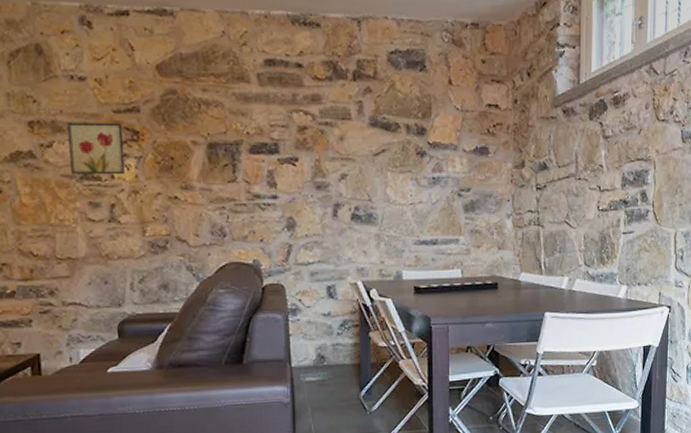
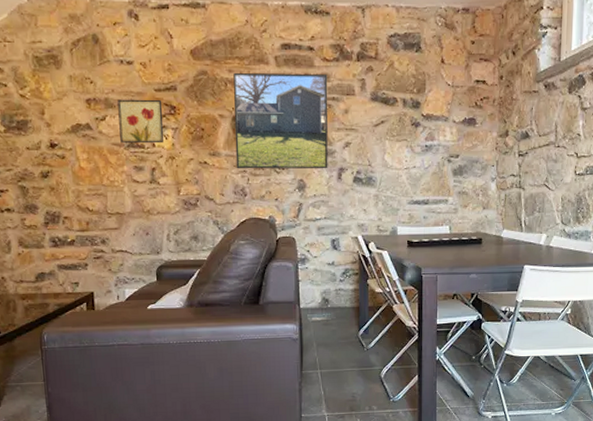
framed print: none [208,92,322,205] -> present [233,72,328,169]

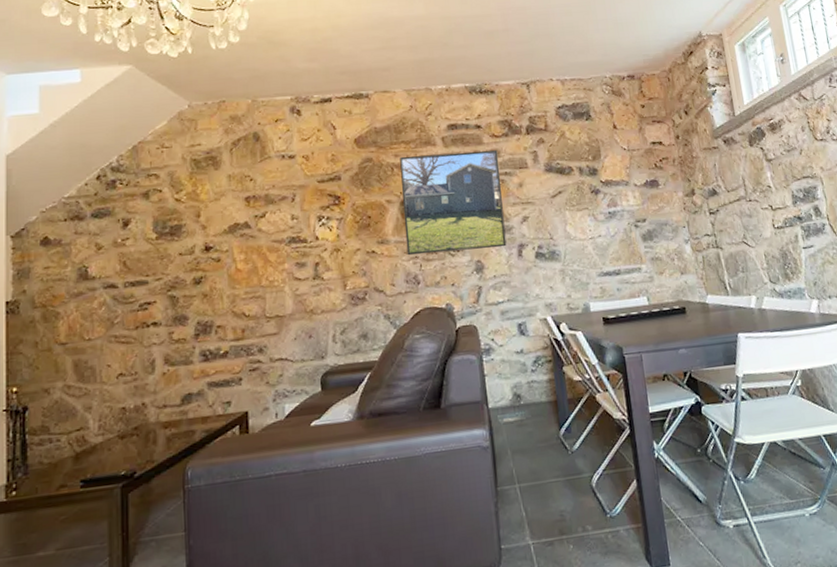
wall art: present [117,99,164,144] -> none [278,190,327,239]

